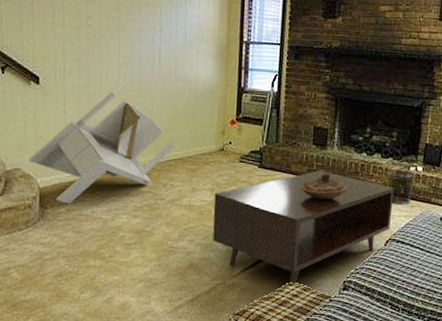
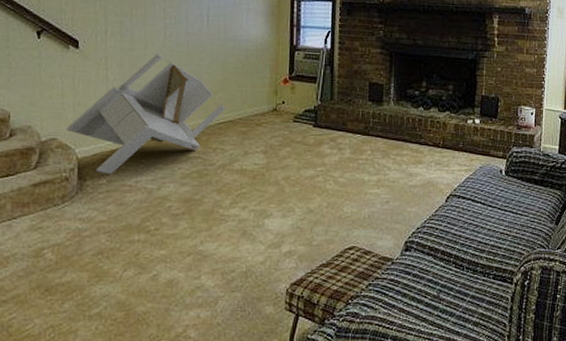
coffee table: present [213,171,394,284] -> none [267,127,453,248]
decorative bowl: present [301,172,347,200] -> none [358,129,405,158]
waste bin: present [387,169,415,205] -> none [445,122,473,159]

